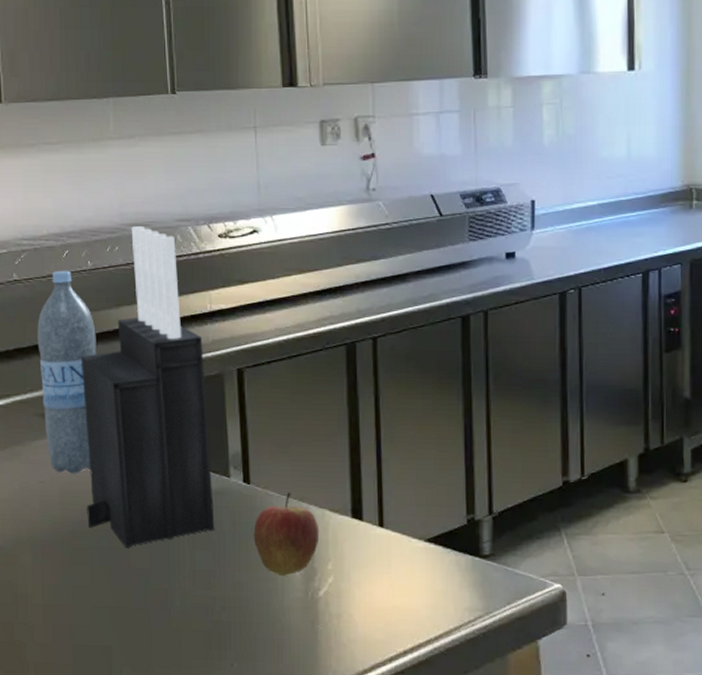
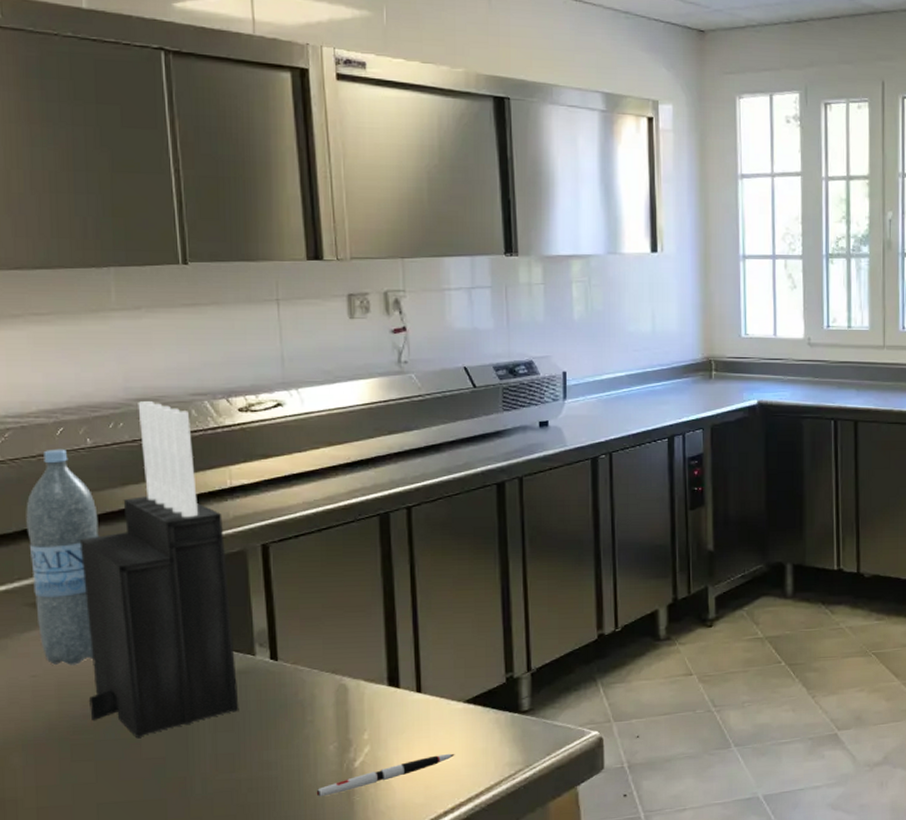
fruit: present [253,492,320,577] -> none [282,665,354,752]
pen: none [283,592,415,622] -> present [316,753,455,797]

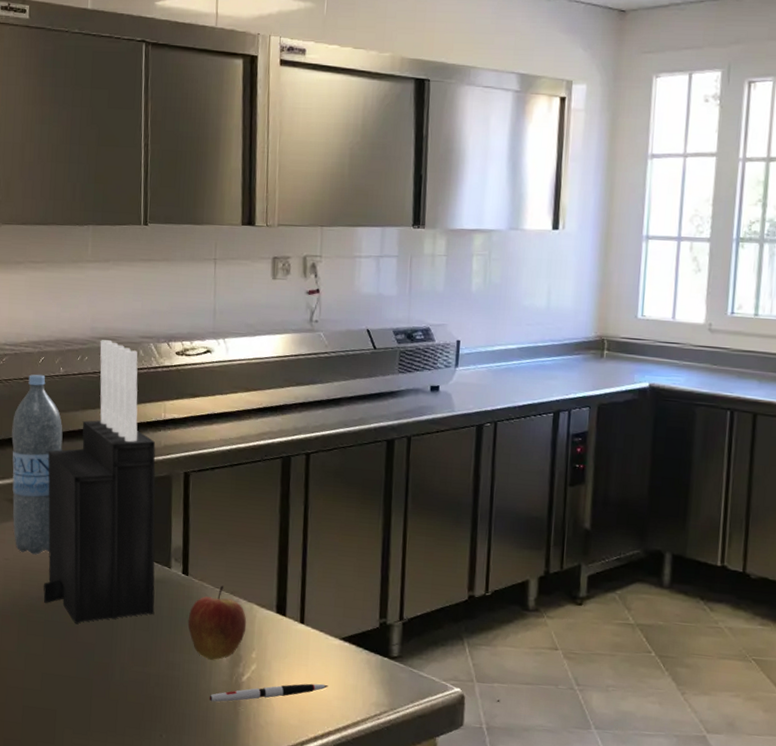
fruit: none [282,665,354,752] -> present [188,585,247,661]

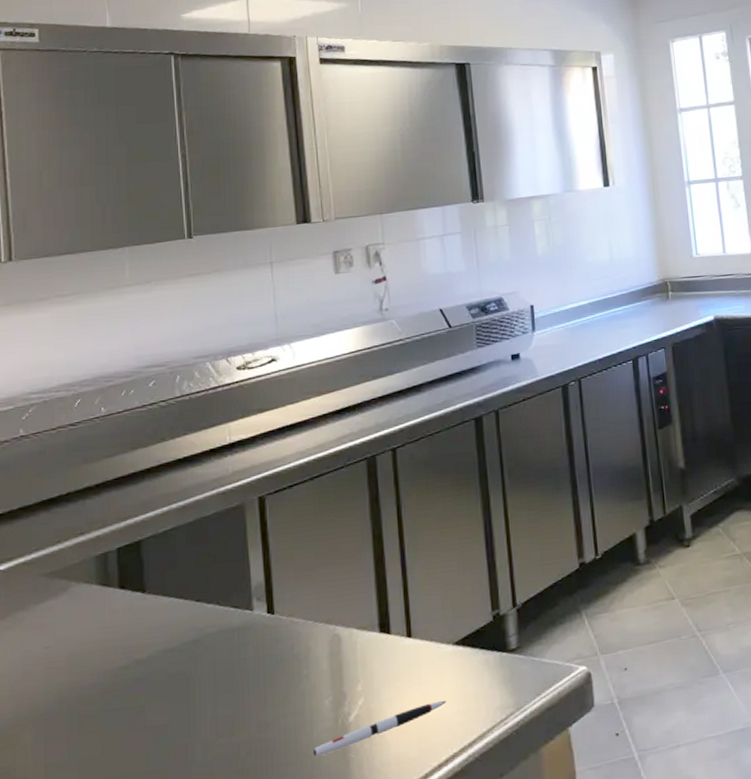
water bottle: present [11,374,63,555] -> none [45,419,110,635]
knife block: present [43,340,156,624] -> none [92,367,238,705]
fruit: present [188,585,247,661] -> none [279,616,348,708]

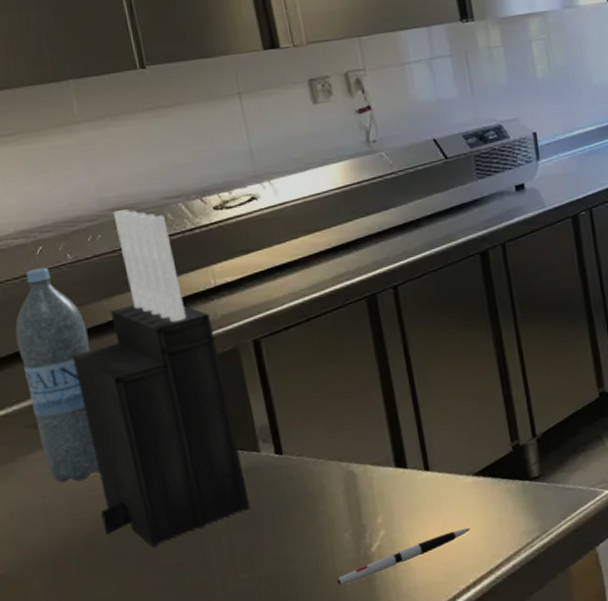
water bottle: none [45,419,110,635] -> present [15,267,101,483]
knife block: none [92,367,238,705] -> present [72,209,251,547]

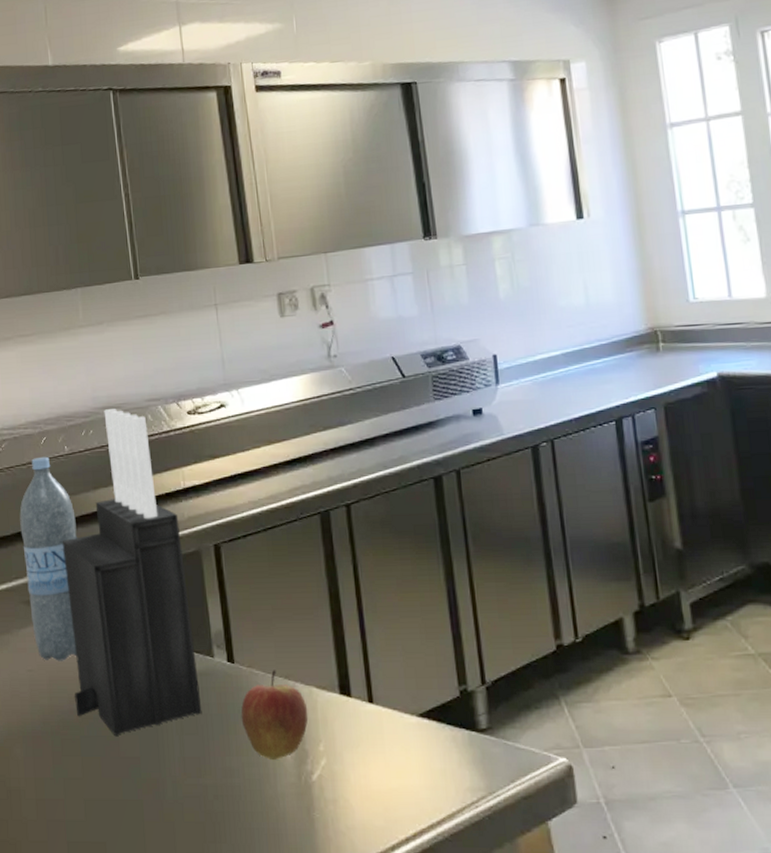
fruit: none [293,454,365,541] -> present [241,670,309,761]
pen: present [336,528,471,586] -> none [277,772,412,810]

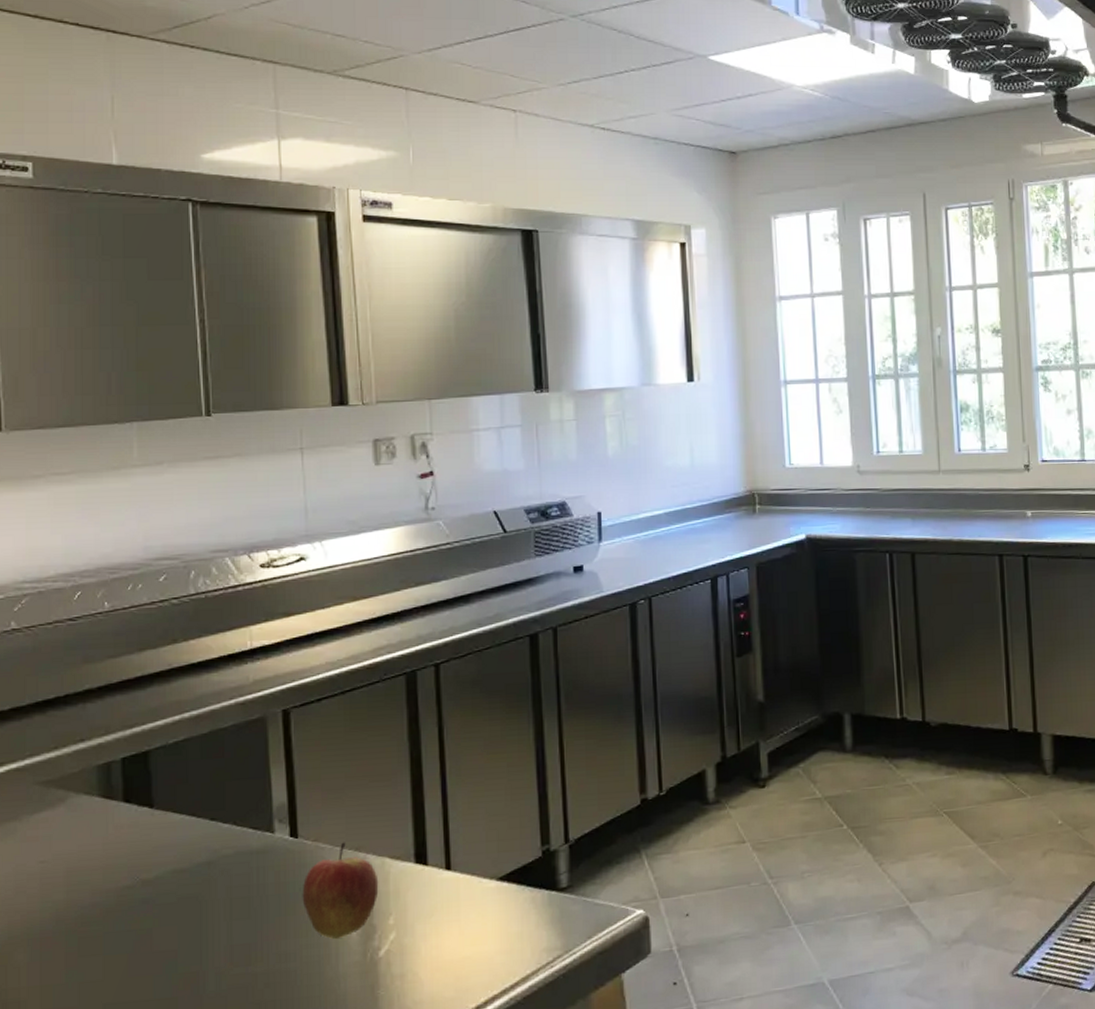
water bottle: present [19,456,77,661] -> none [40,614,114,849]
knife block: present [62,409,202,735] -> none [94,560,257,928]

